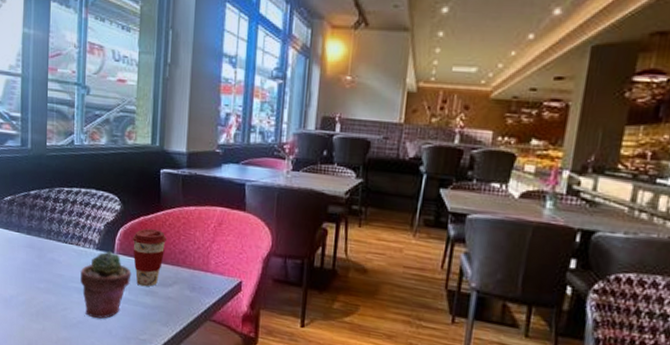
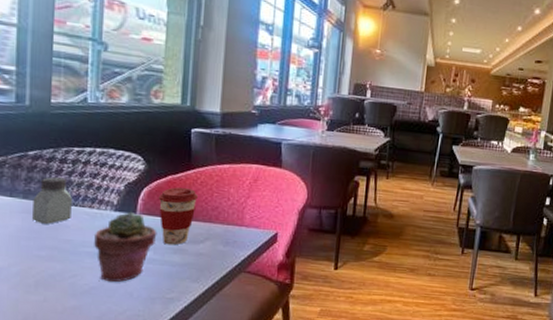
saltshaker: none [34,215,63,259] -> present [32,177,72,224]

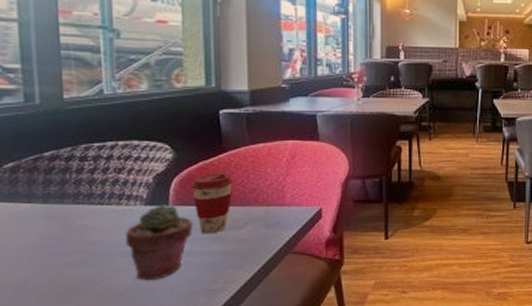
saltshaker: present [32,177,72,224] -> none [54,176,98,228]

